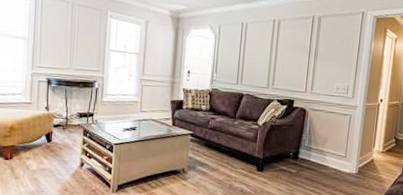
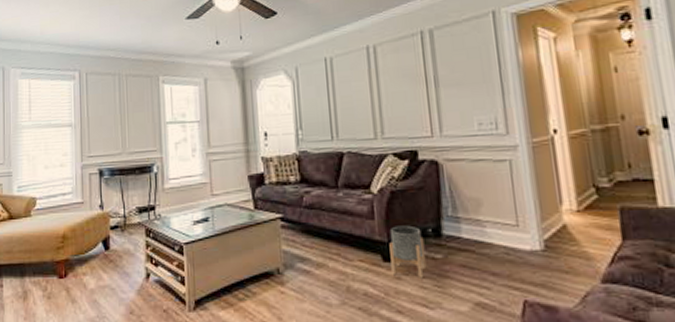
planter: none [261,149,286,184] -> present [389,225,427,279]

